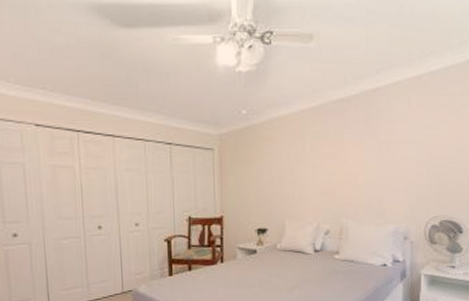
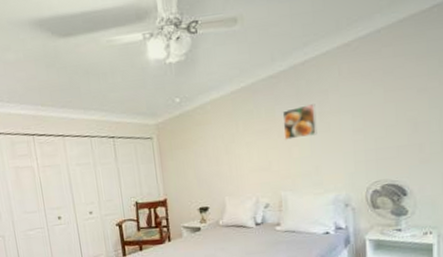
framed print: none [350,131,383,166] -> present [282,103,317,140]

